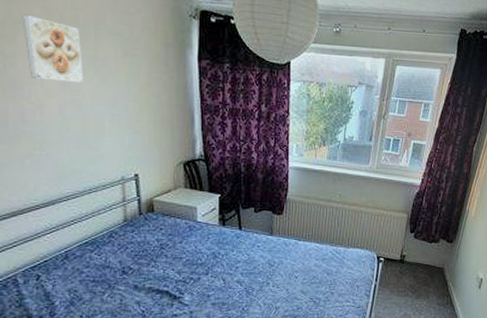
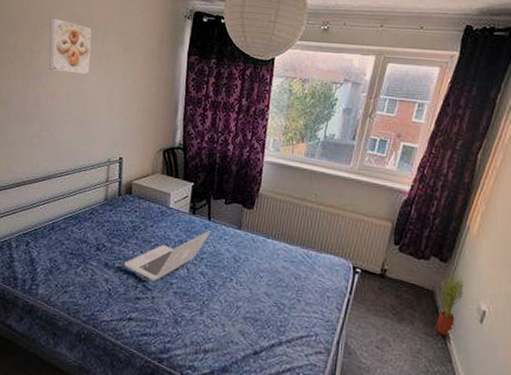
laptop: none [156,240,243,295] -> present [124,230,211,281]
potted plant: none [446,251,466,304] -> present [436,273,464,336]

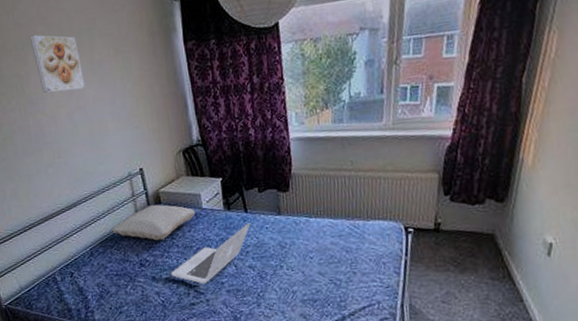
pillow: none [78,193,162,229] -> present [112,204,196,241]
potted plant: present [436,273,464,336] -> none [499,211,526,277]

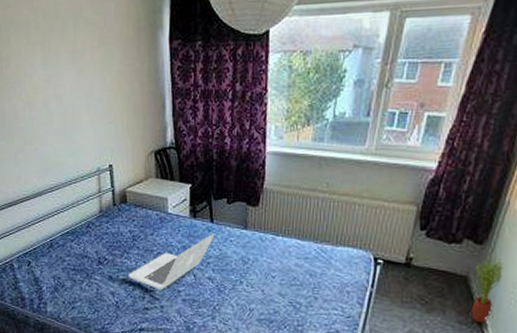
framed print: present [29,34,85,93] -> none [14,17,64,78]
pillow: present [112,204,196,241] -> none [74,203,161,240]
potted plant: none [499,211,526,277] -> present [471,255,503,323]

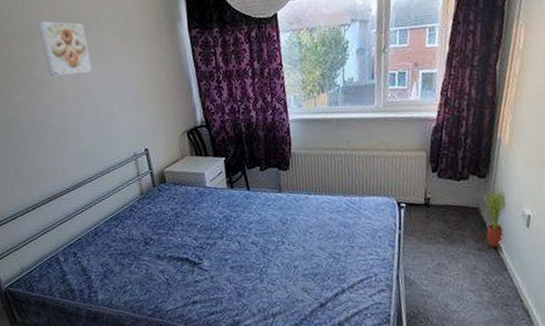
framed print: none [14,17,64,78] -> present [37,21,92,76]
laptop: present [128,233,215,290] -> none [175,200,253,261]

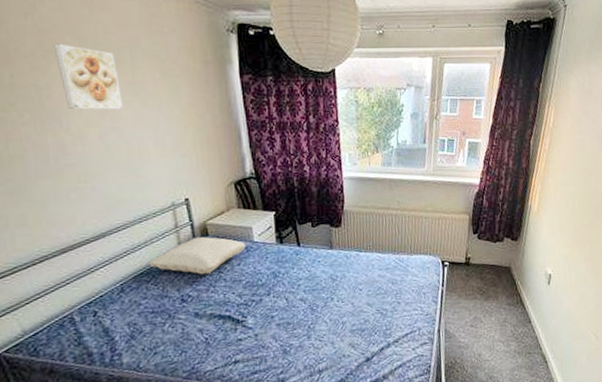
pillow: none [117,183,200,220] -> present [149,236,246,275]
potted plant: present [483,186,507,247] -> none [514,248,533,303]

